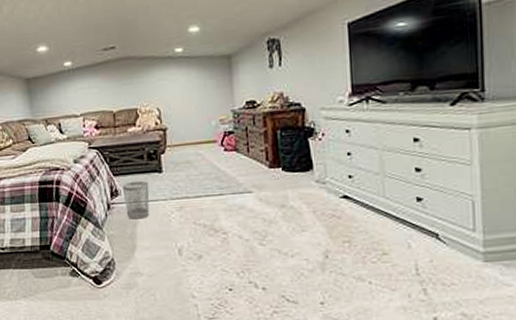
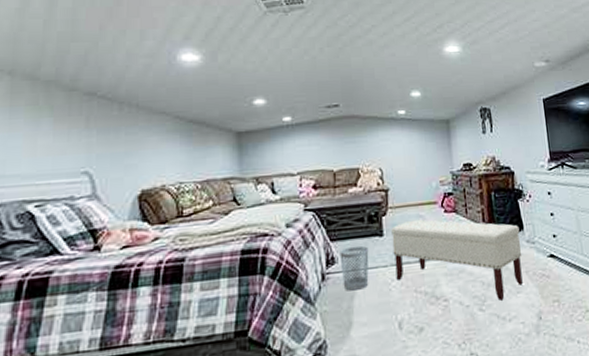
bench: none [170,157,310,237] -> present [391,219,523,301]

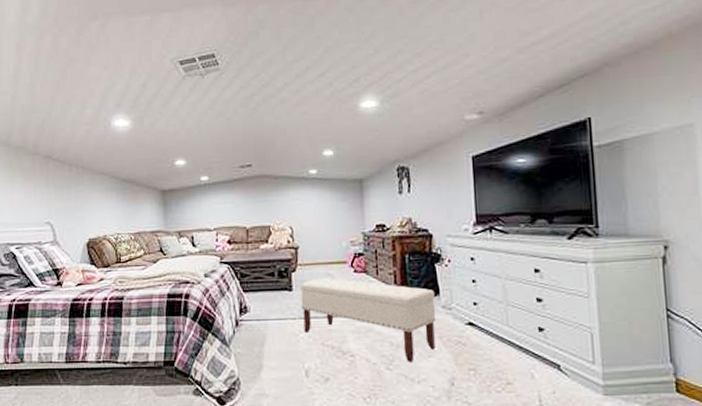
wastebasket: present [339,246,369,291] -> none [252,298,279,338]

